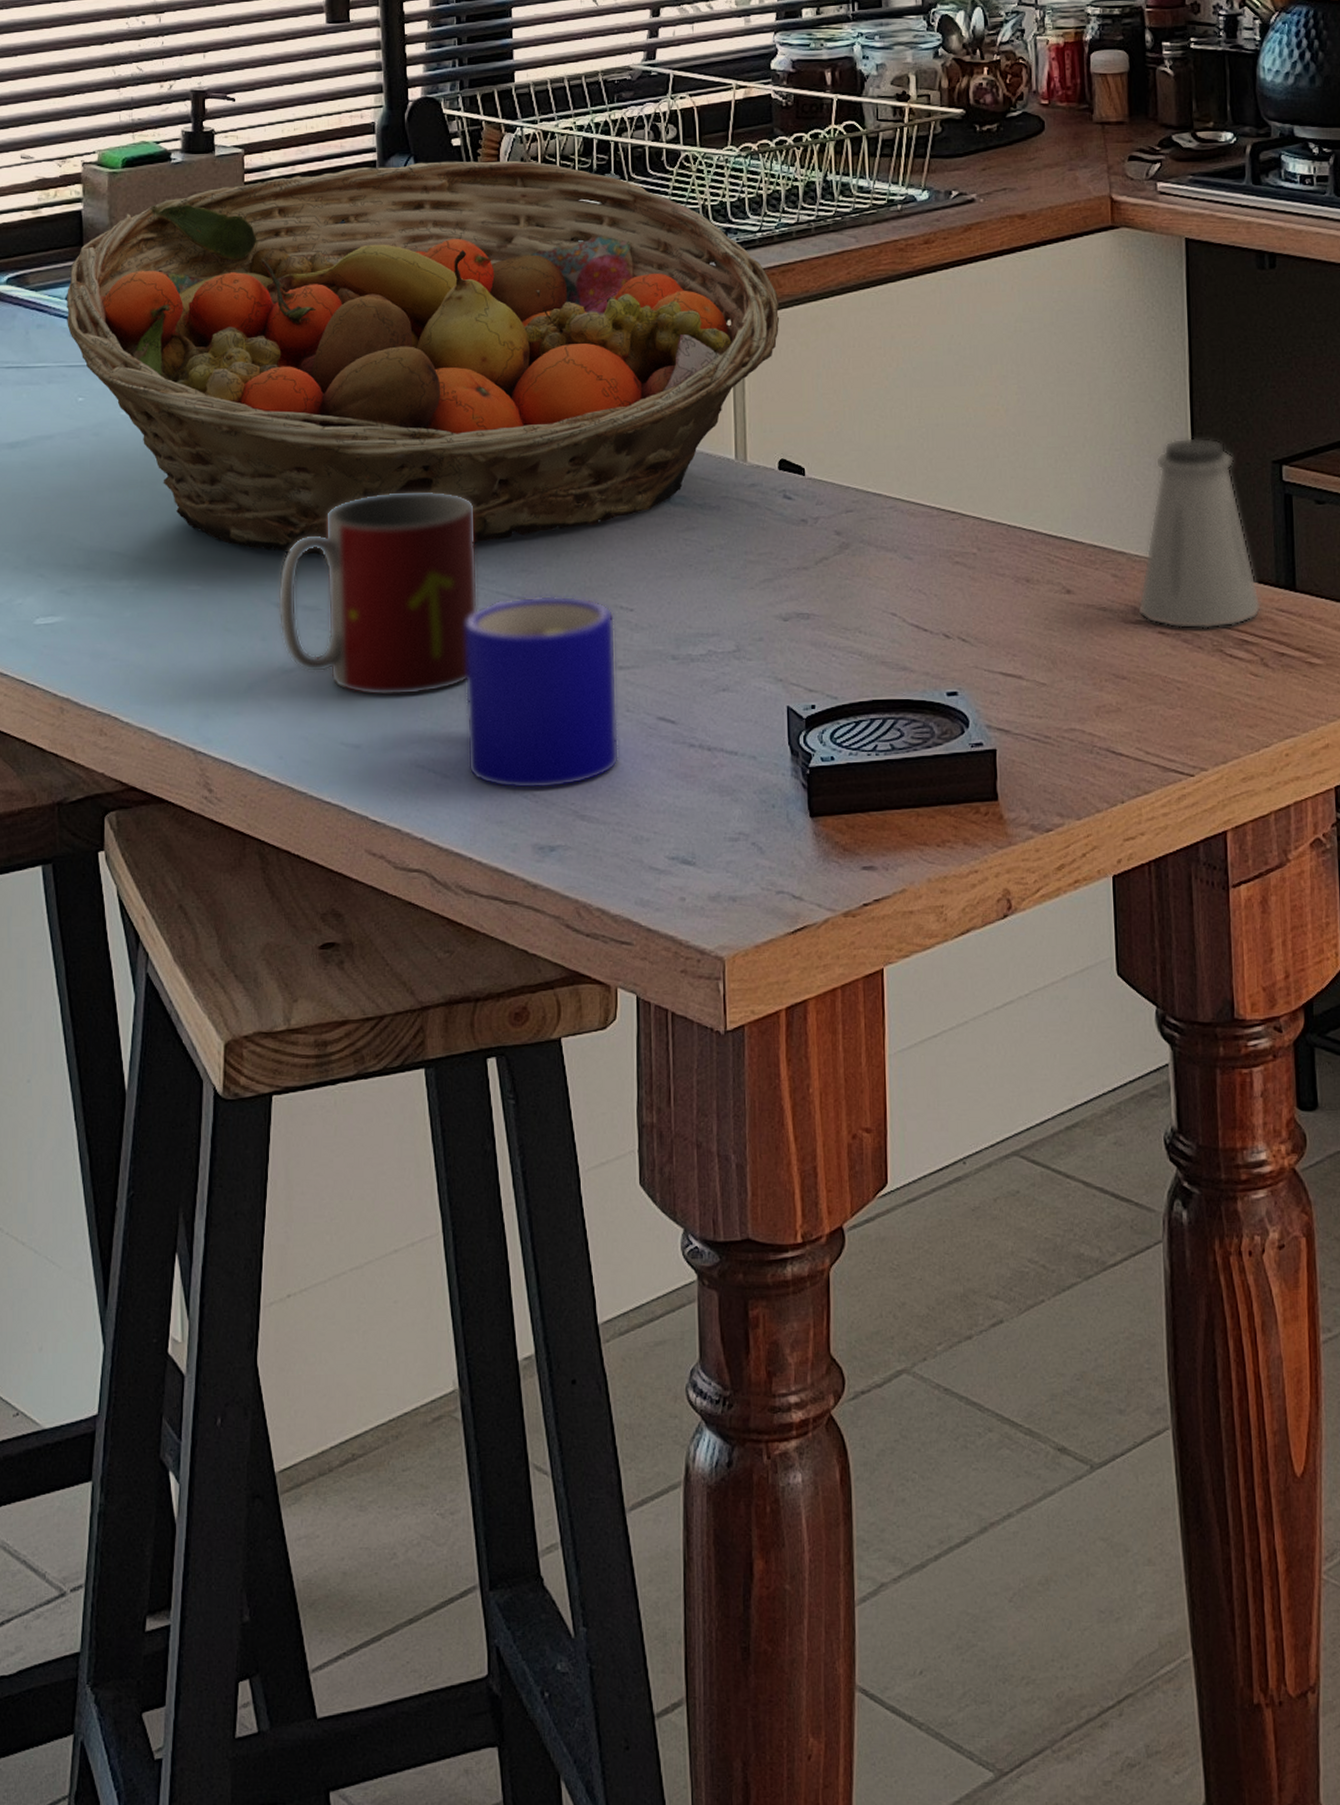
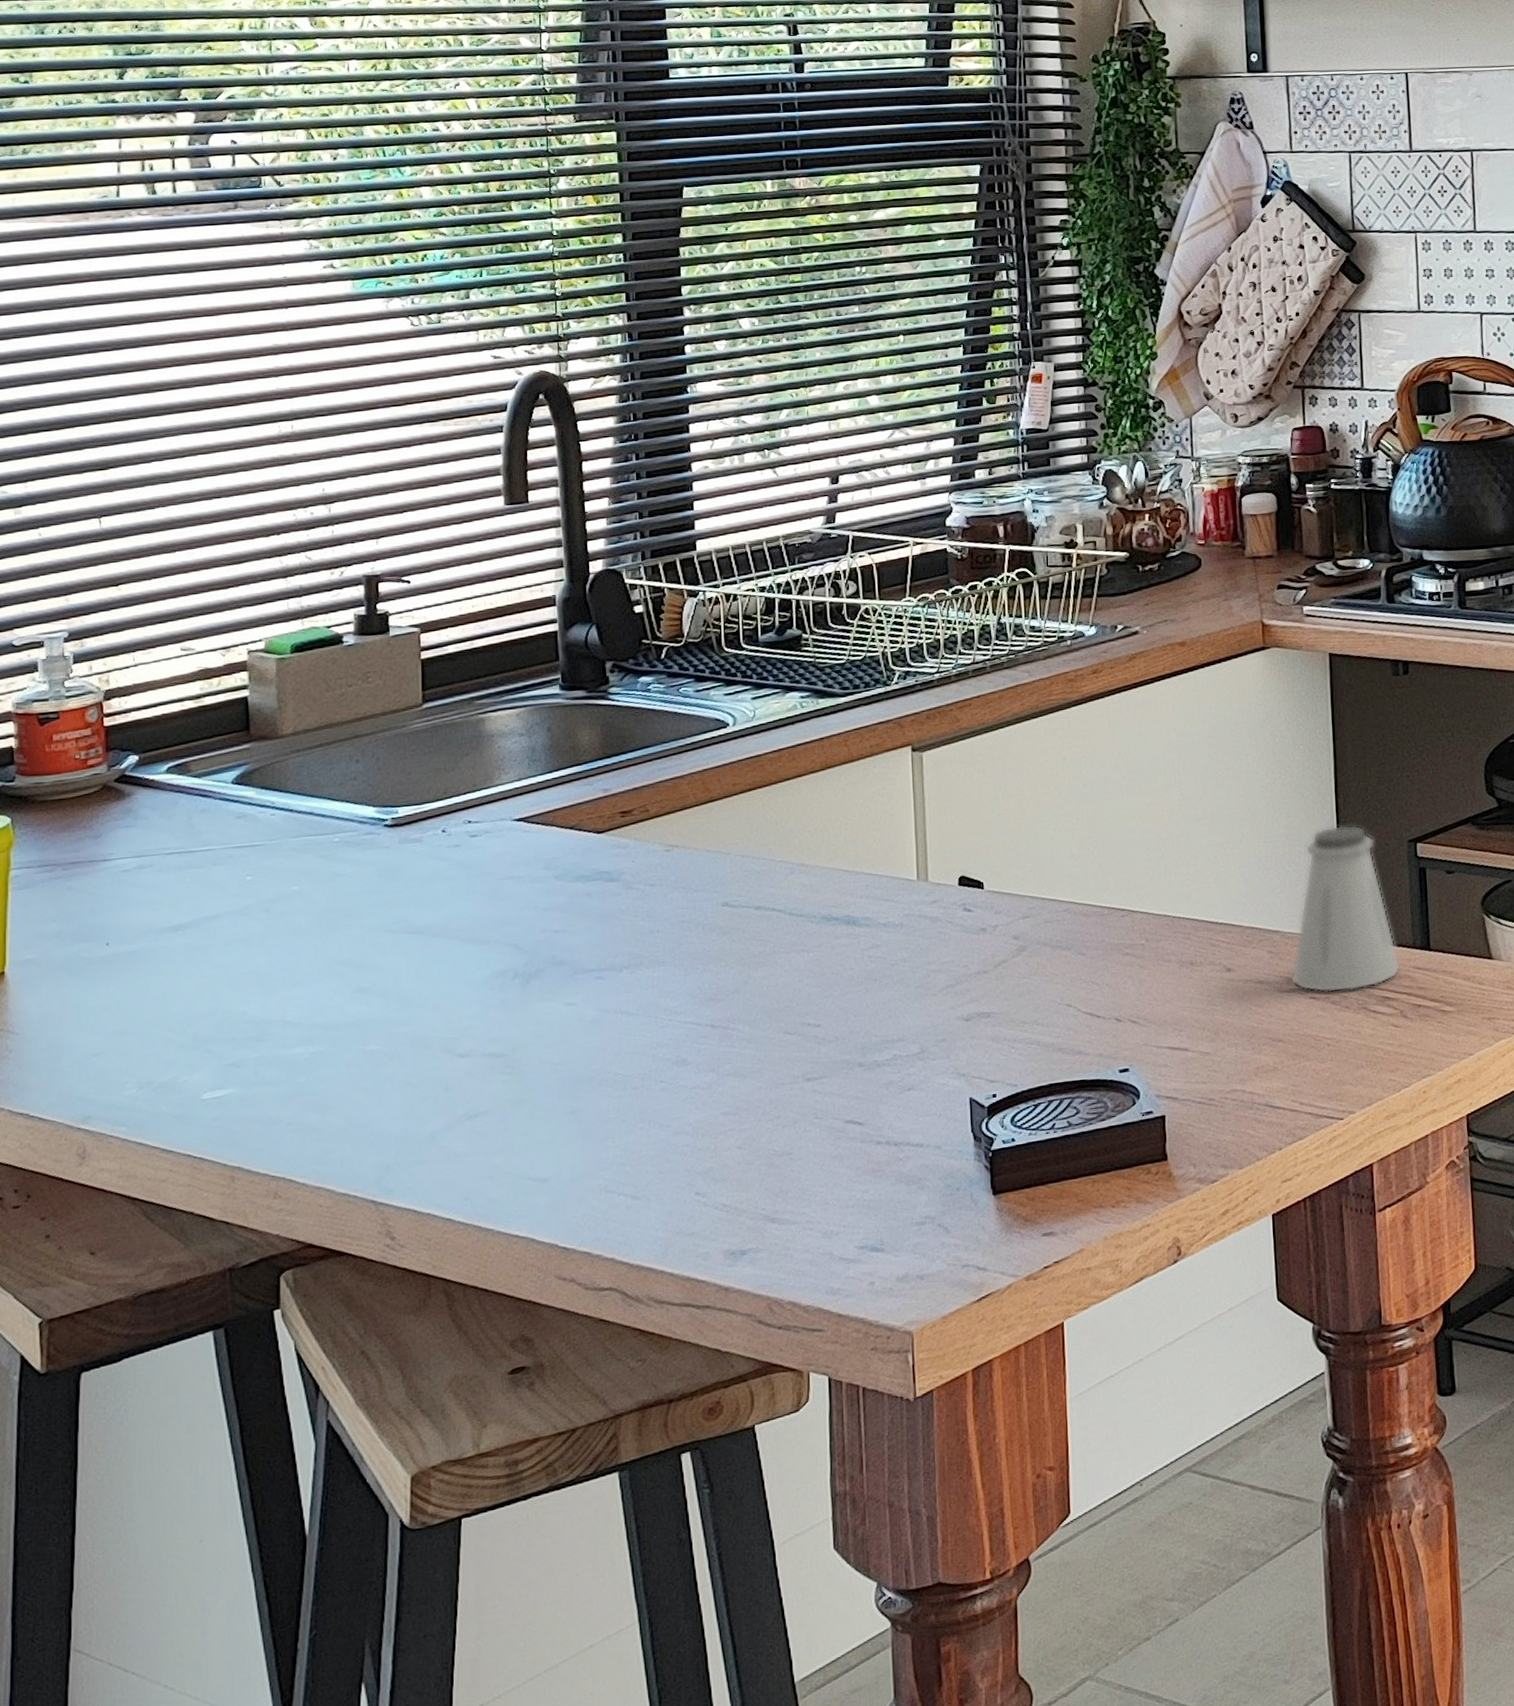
fruit basket: present [67,160,780,557] -> none [233,622,958,1007]
mug: present [277,492,478,696] -> none [460,935,667,1131]
mug: present [463,595,620,789] -> none [653,1018,809,1202]

